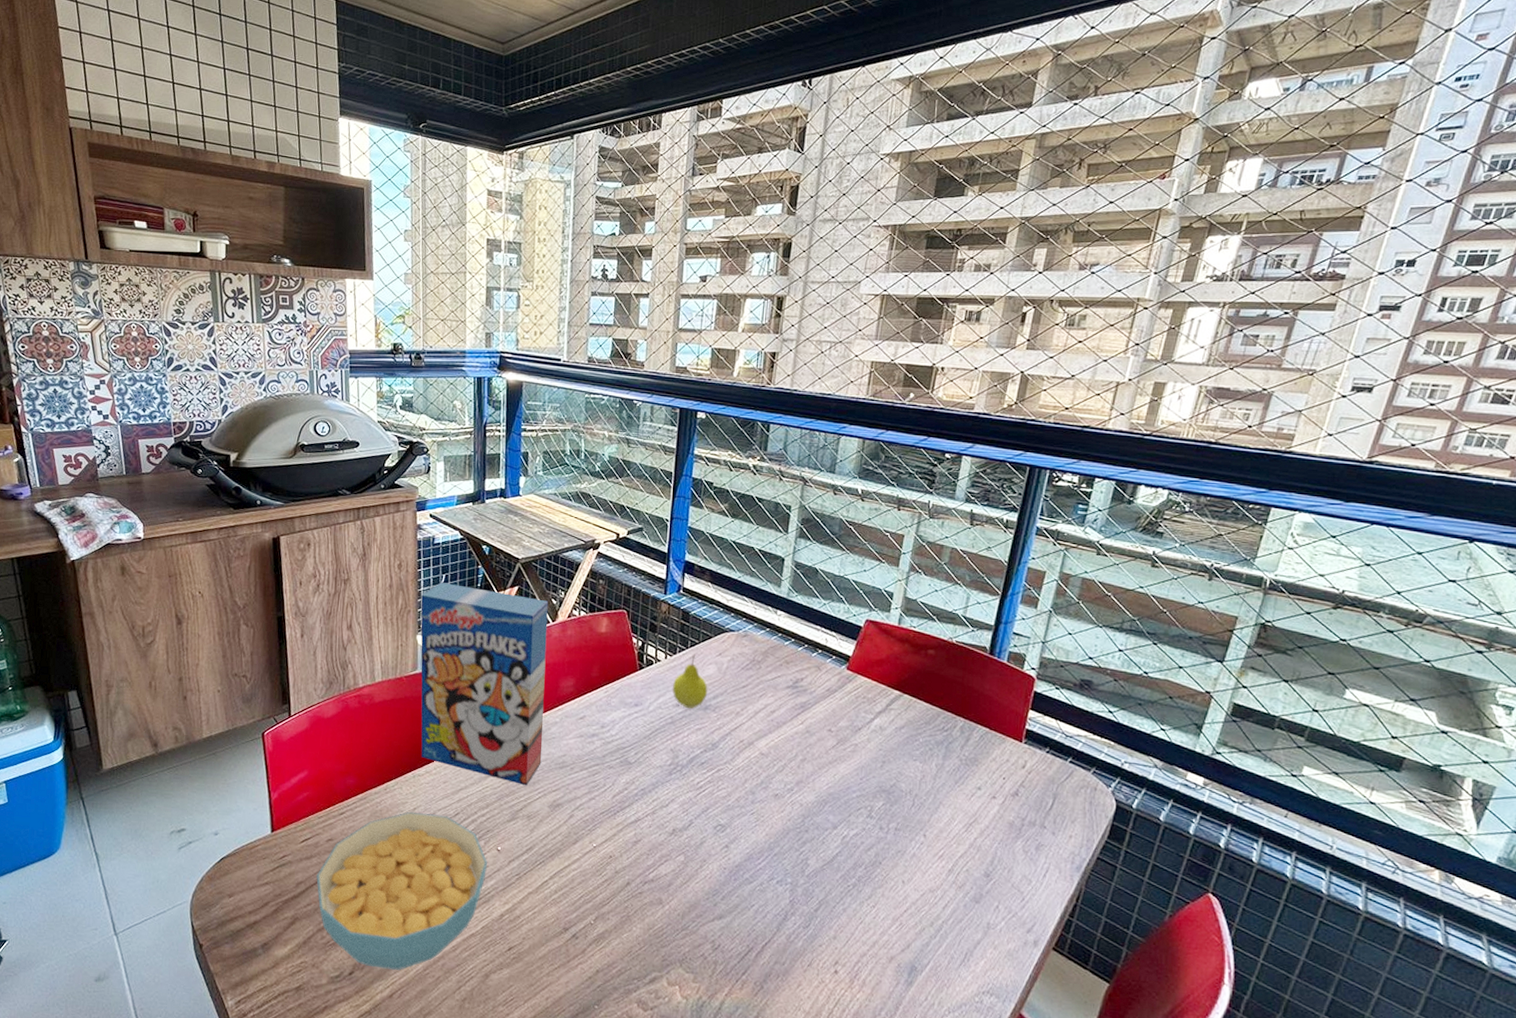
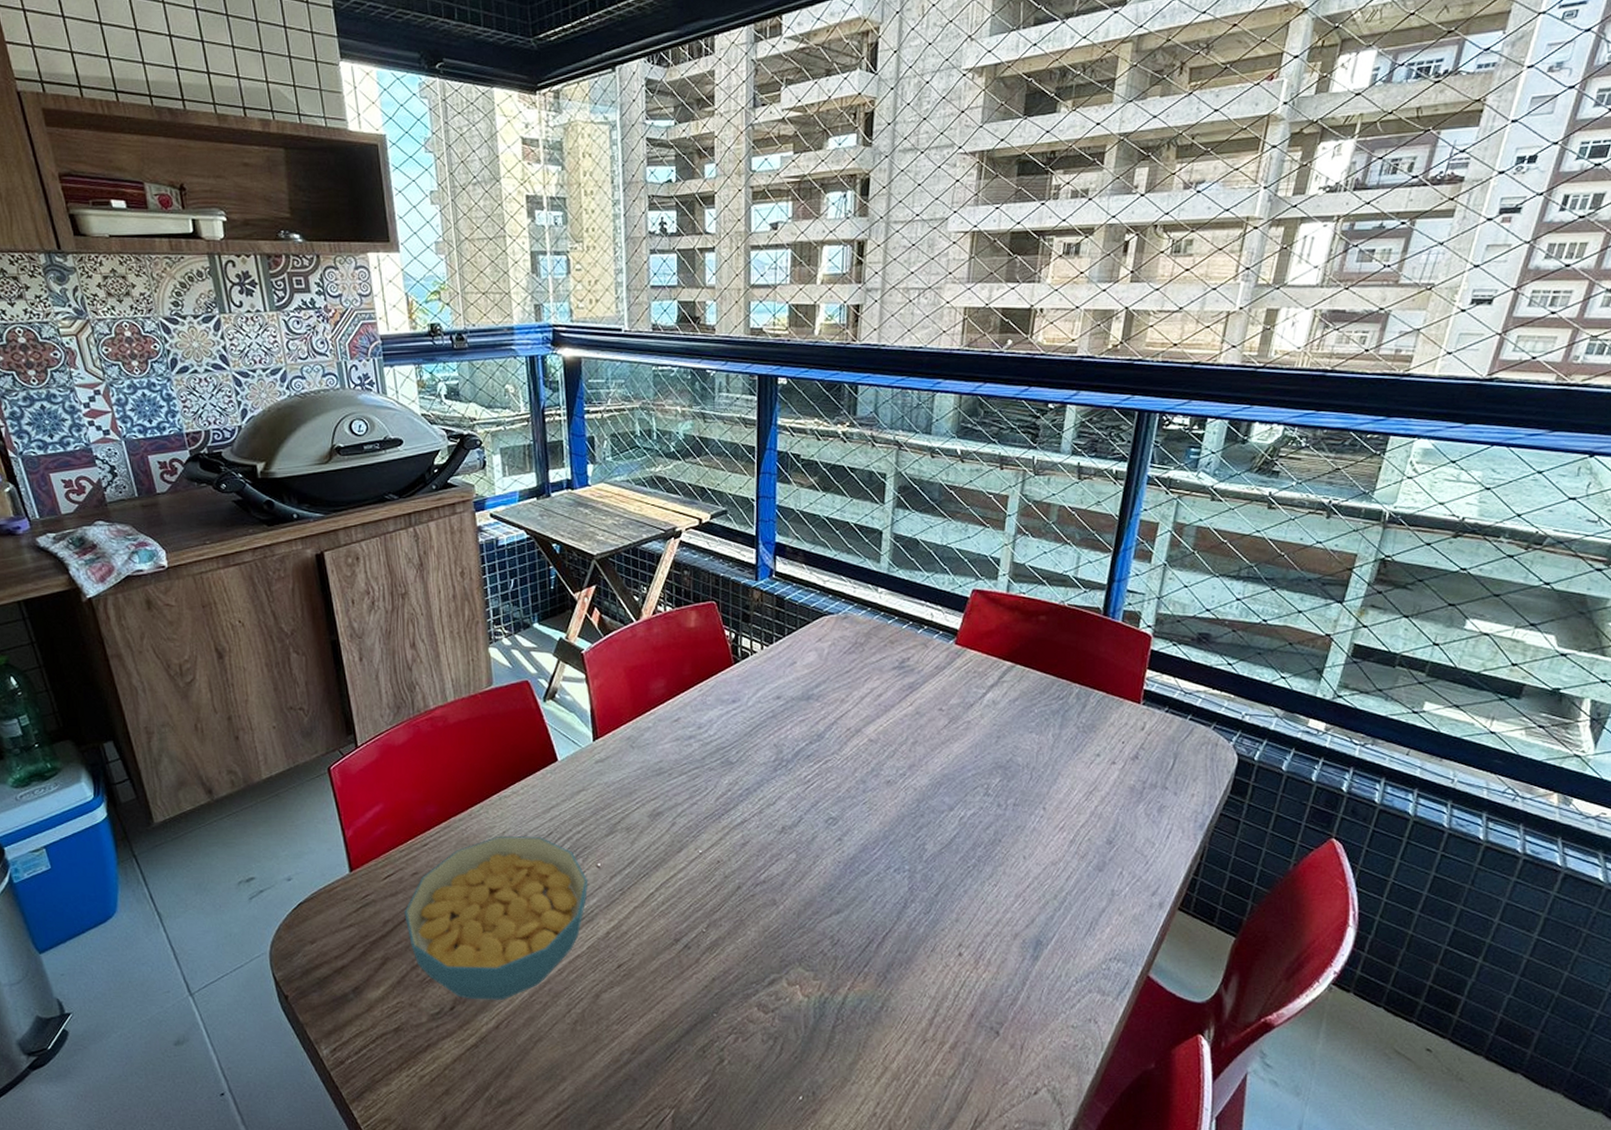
cereal box: present [420,582,549,786] -> none [489,588,637,797]
fruit: present [672,654,708,709] -> none [771,642,810,701]

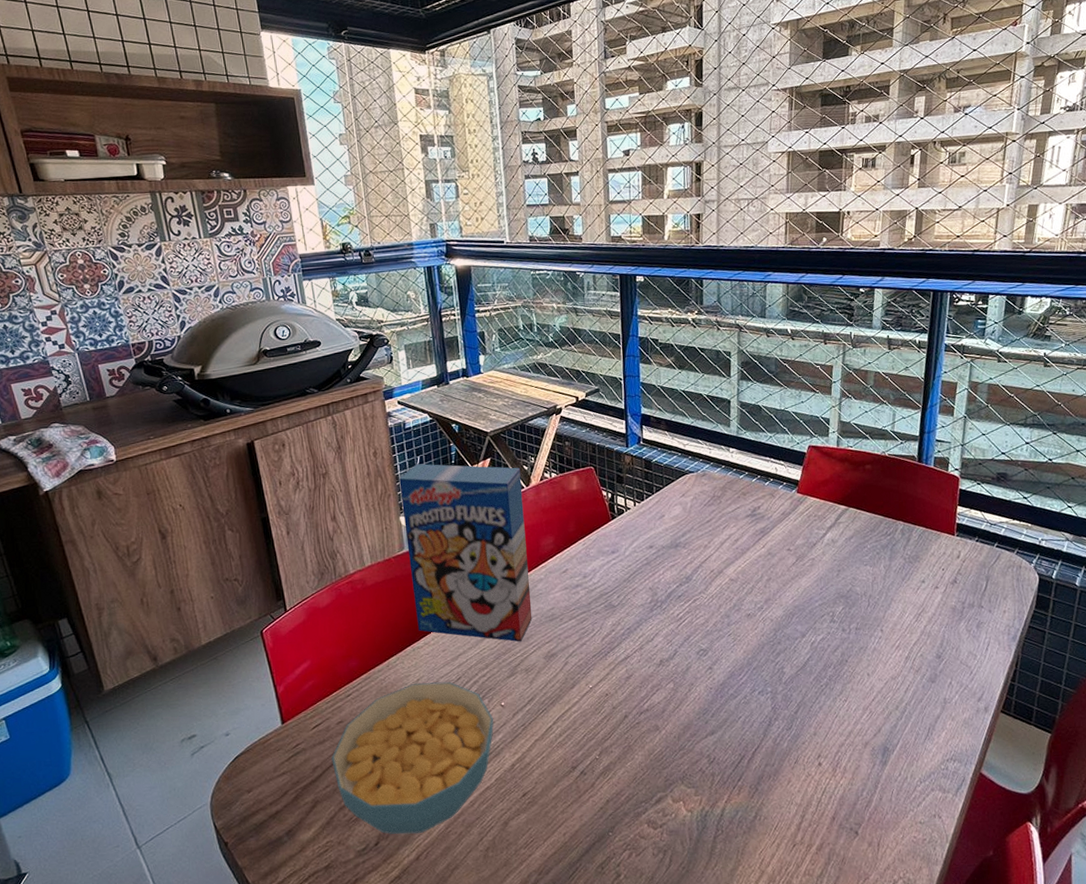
cereal box: none [489,588,637,797] -> present [399,464,533,642]

